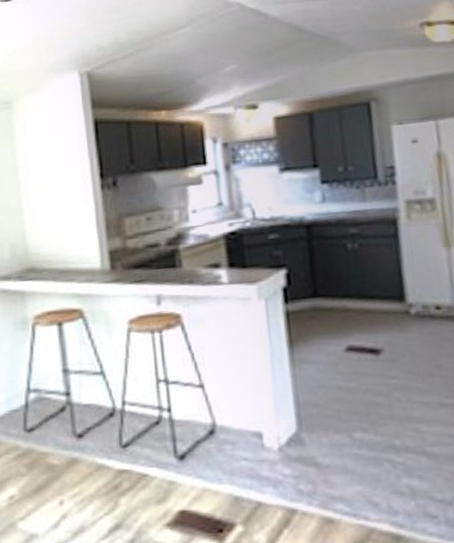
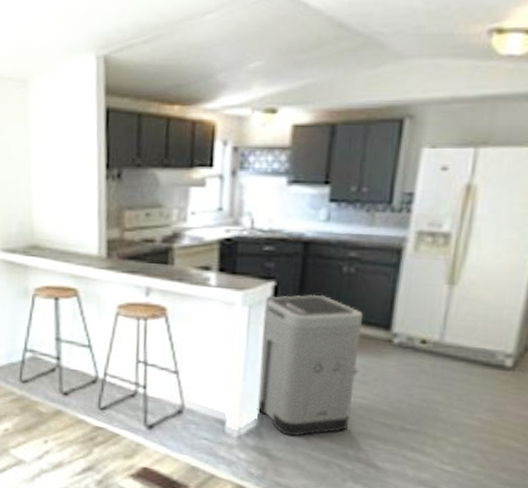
trash can: none [281,275,389,437] -> present [257,294,362,437]

